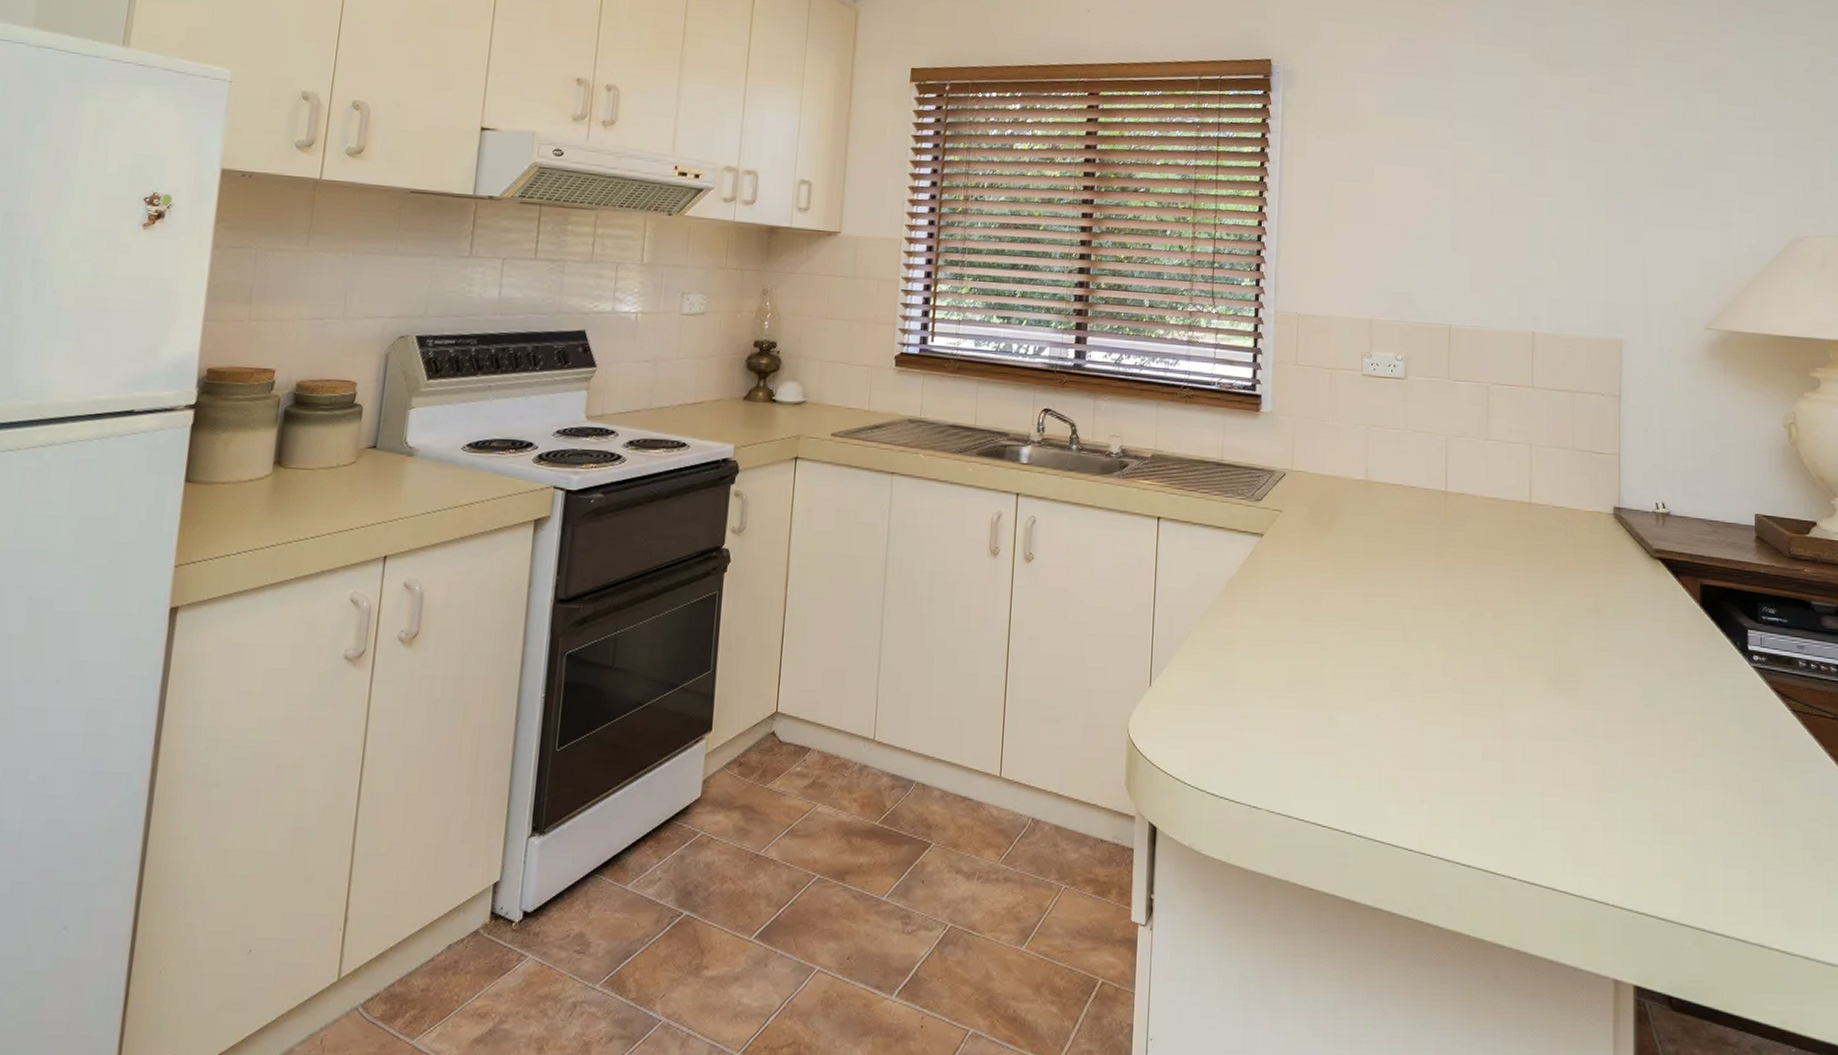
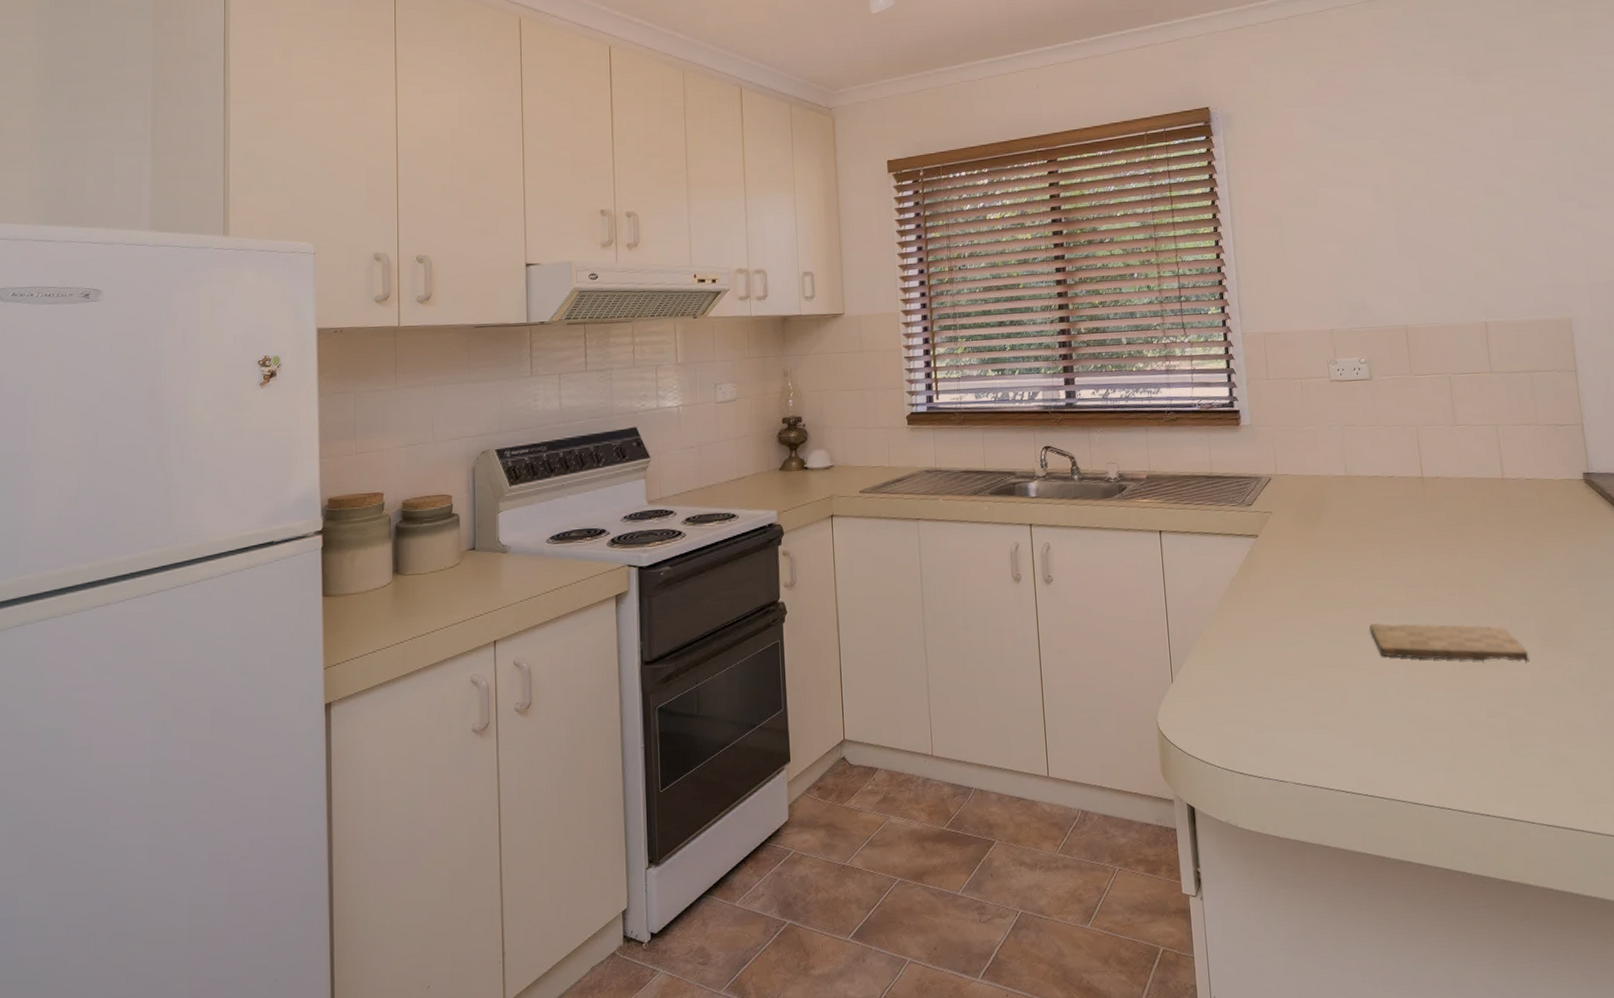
cutting board: none [1370,645,1533,705] -> present [1369,623,1529,663]

